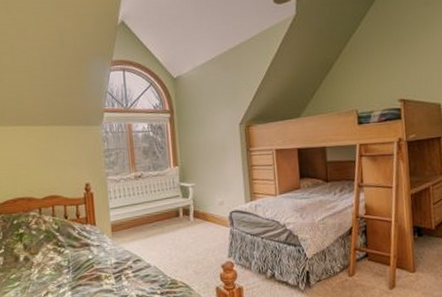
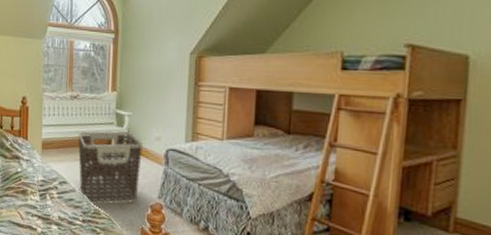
clothes hamper: none [146,201,210,277] -> present [78,131,143,205]

